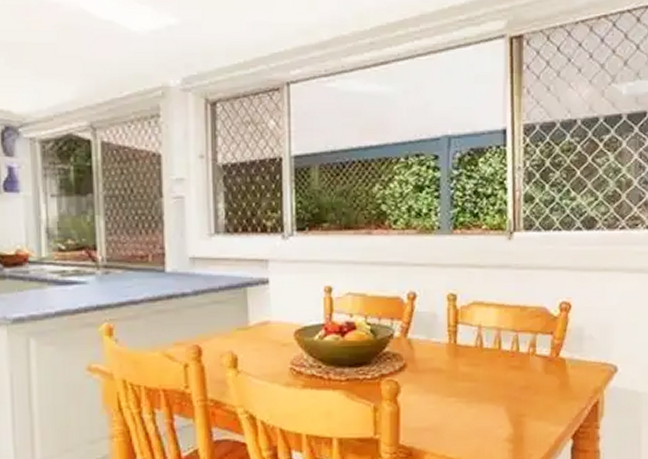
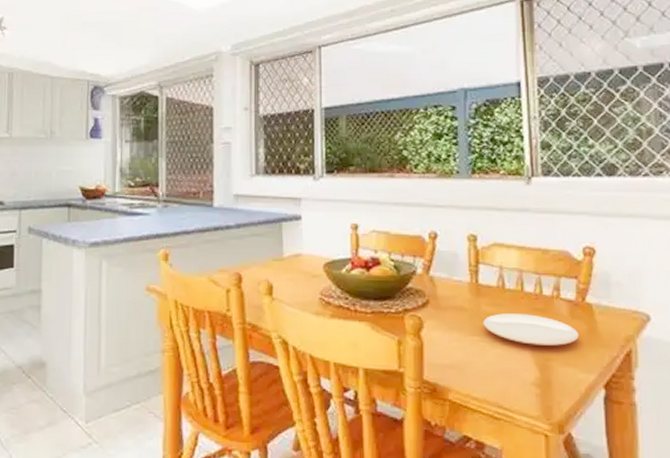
plate: none [460,372,551,402] -> present [483,313,579,346]

